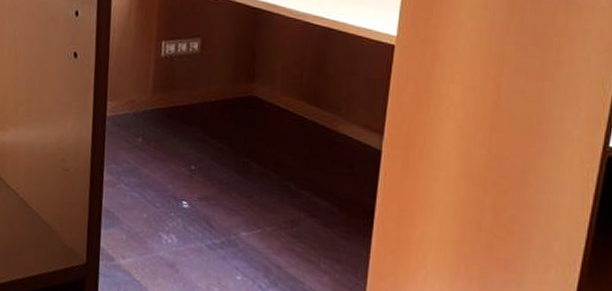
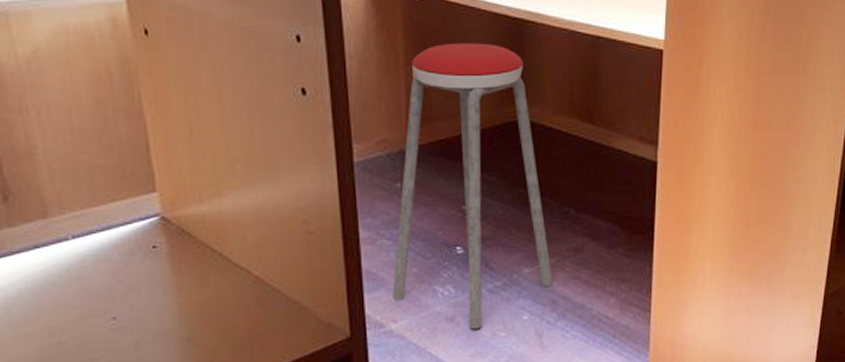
music stool: none [124,25,268,280] -> present [392,43,553,329]

